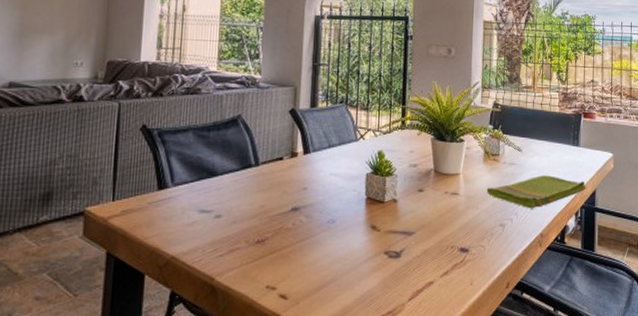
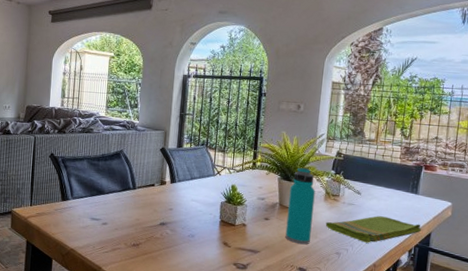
water bottle: none [443,123,473,219] -> present [285,167,315,245]

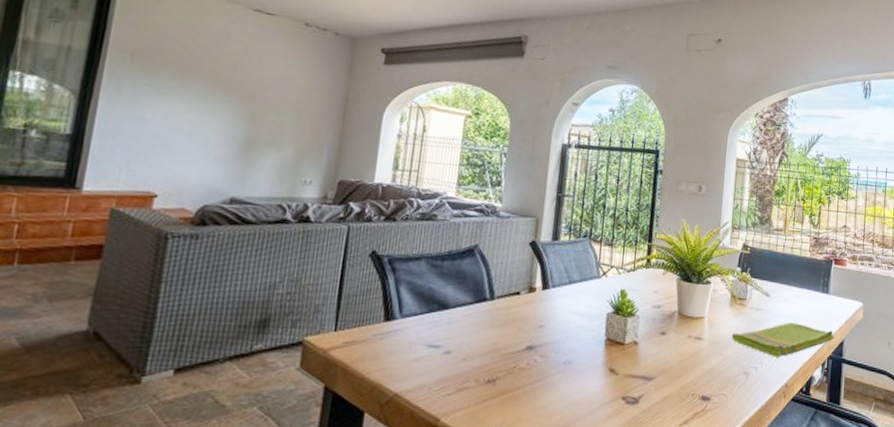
water bottle: present [285,167,315,245] -> none [685,264,720,365]

